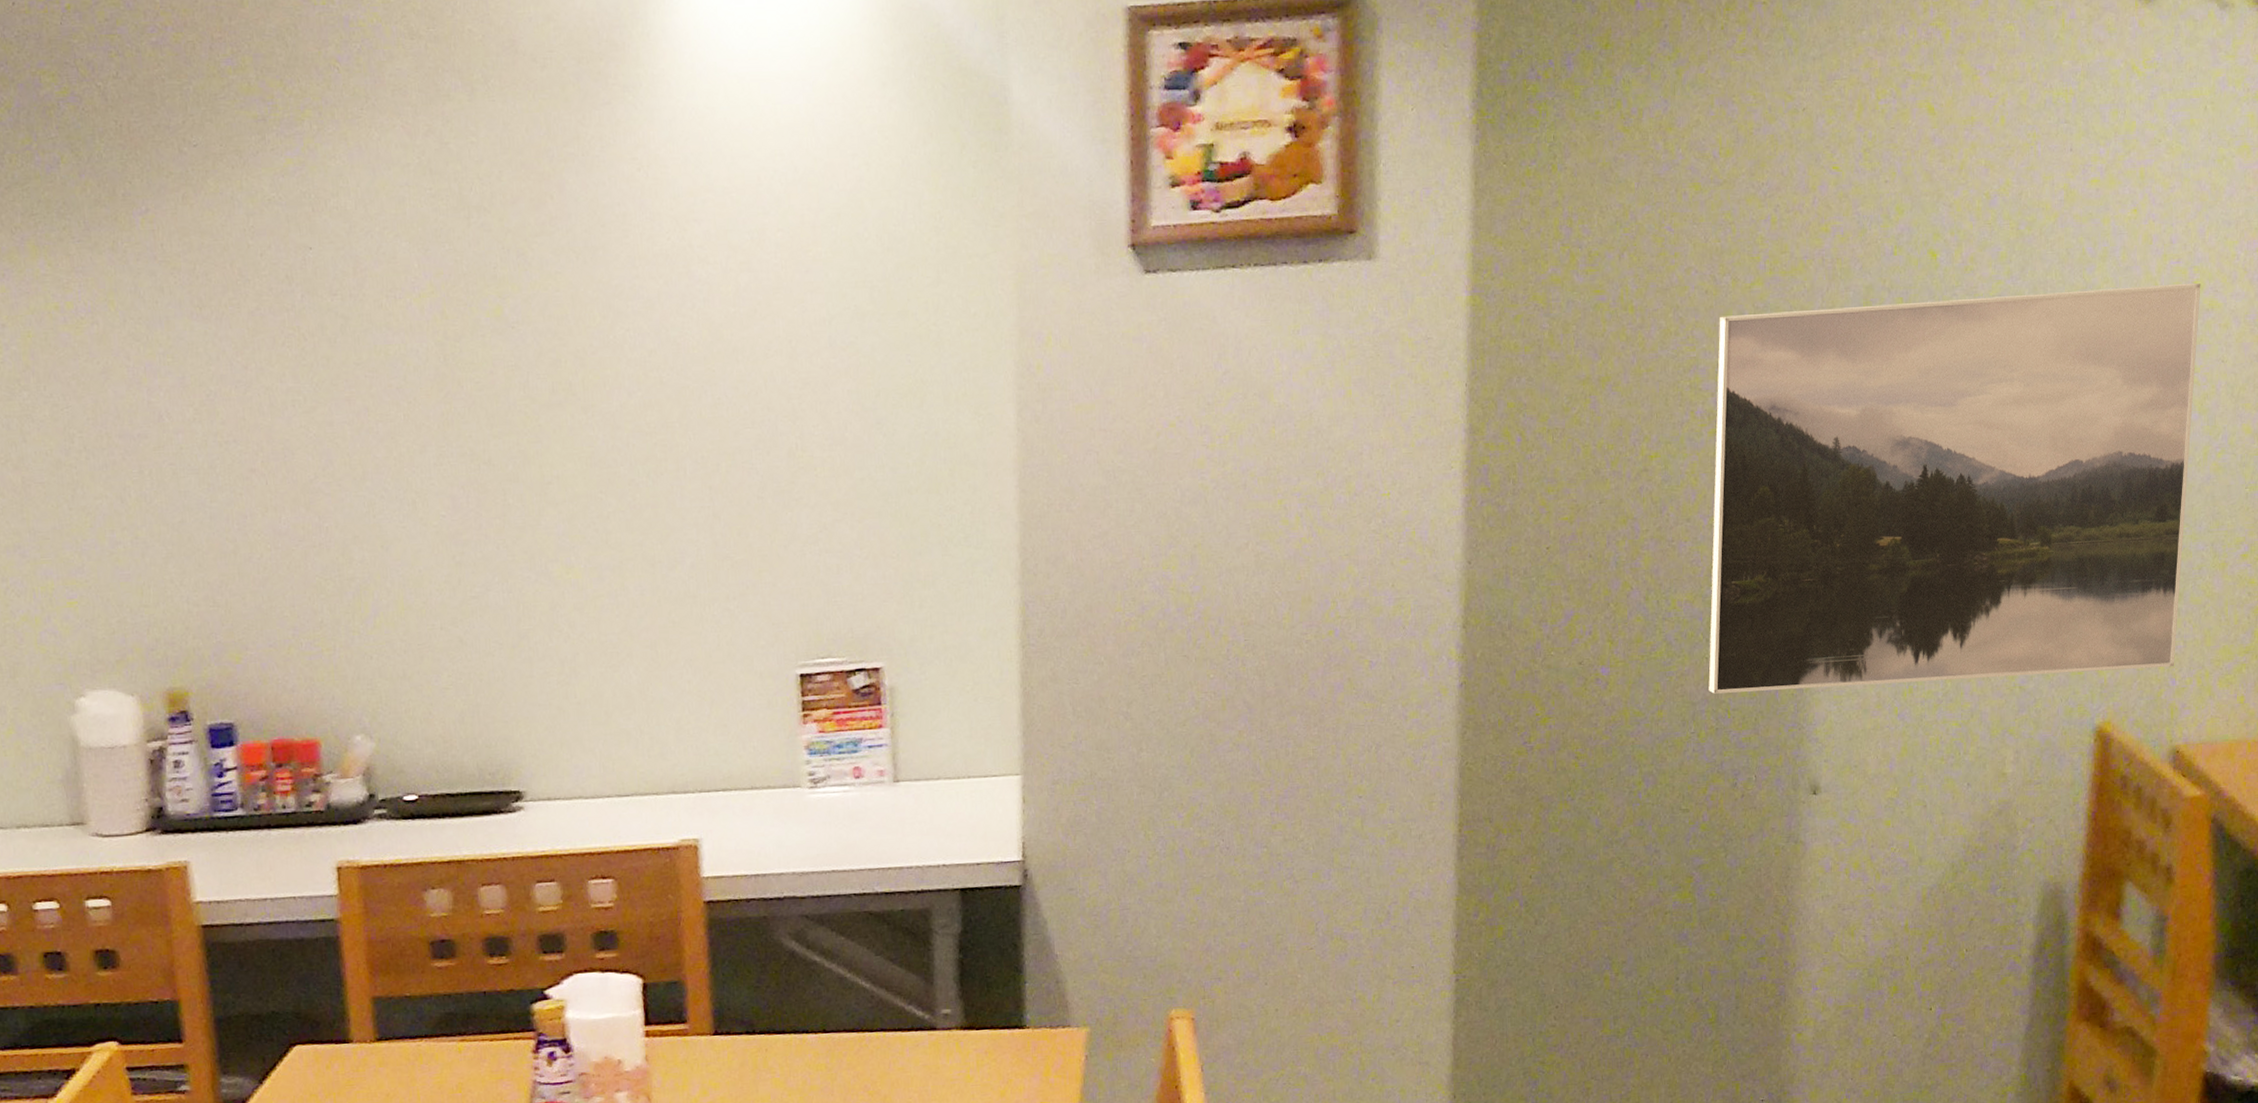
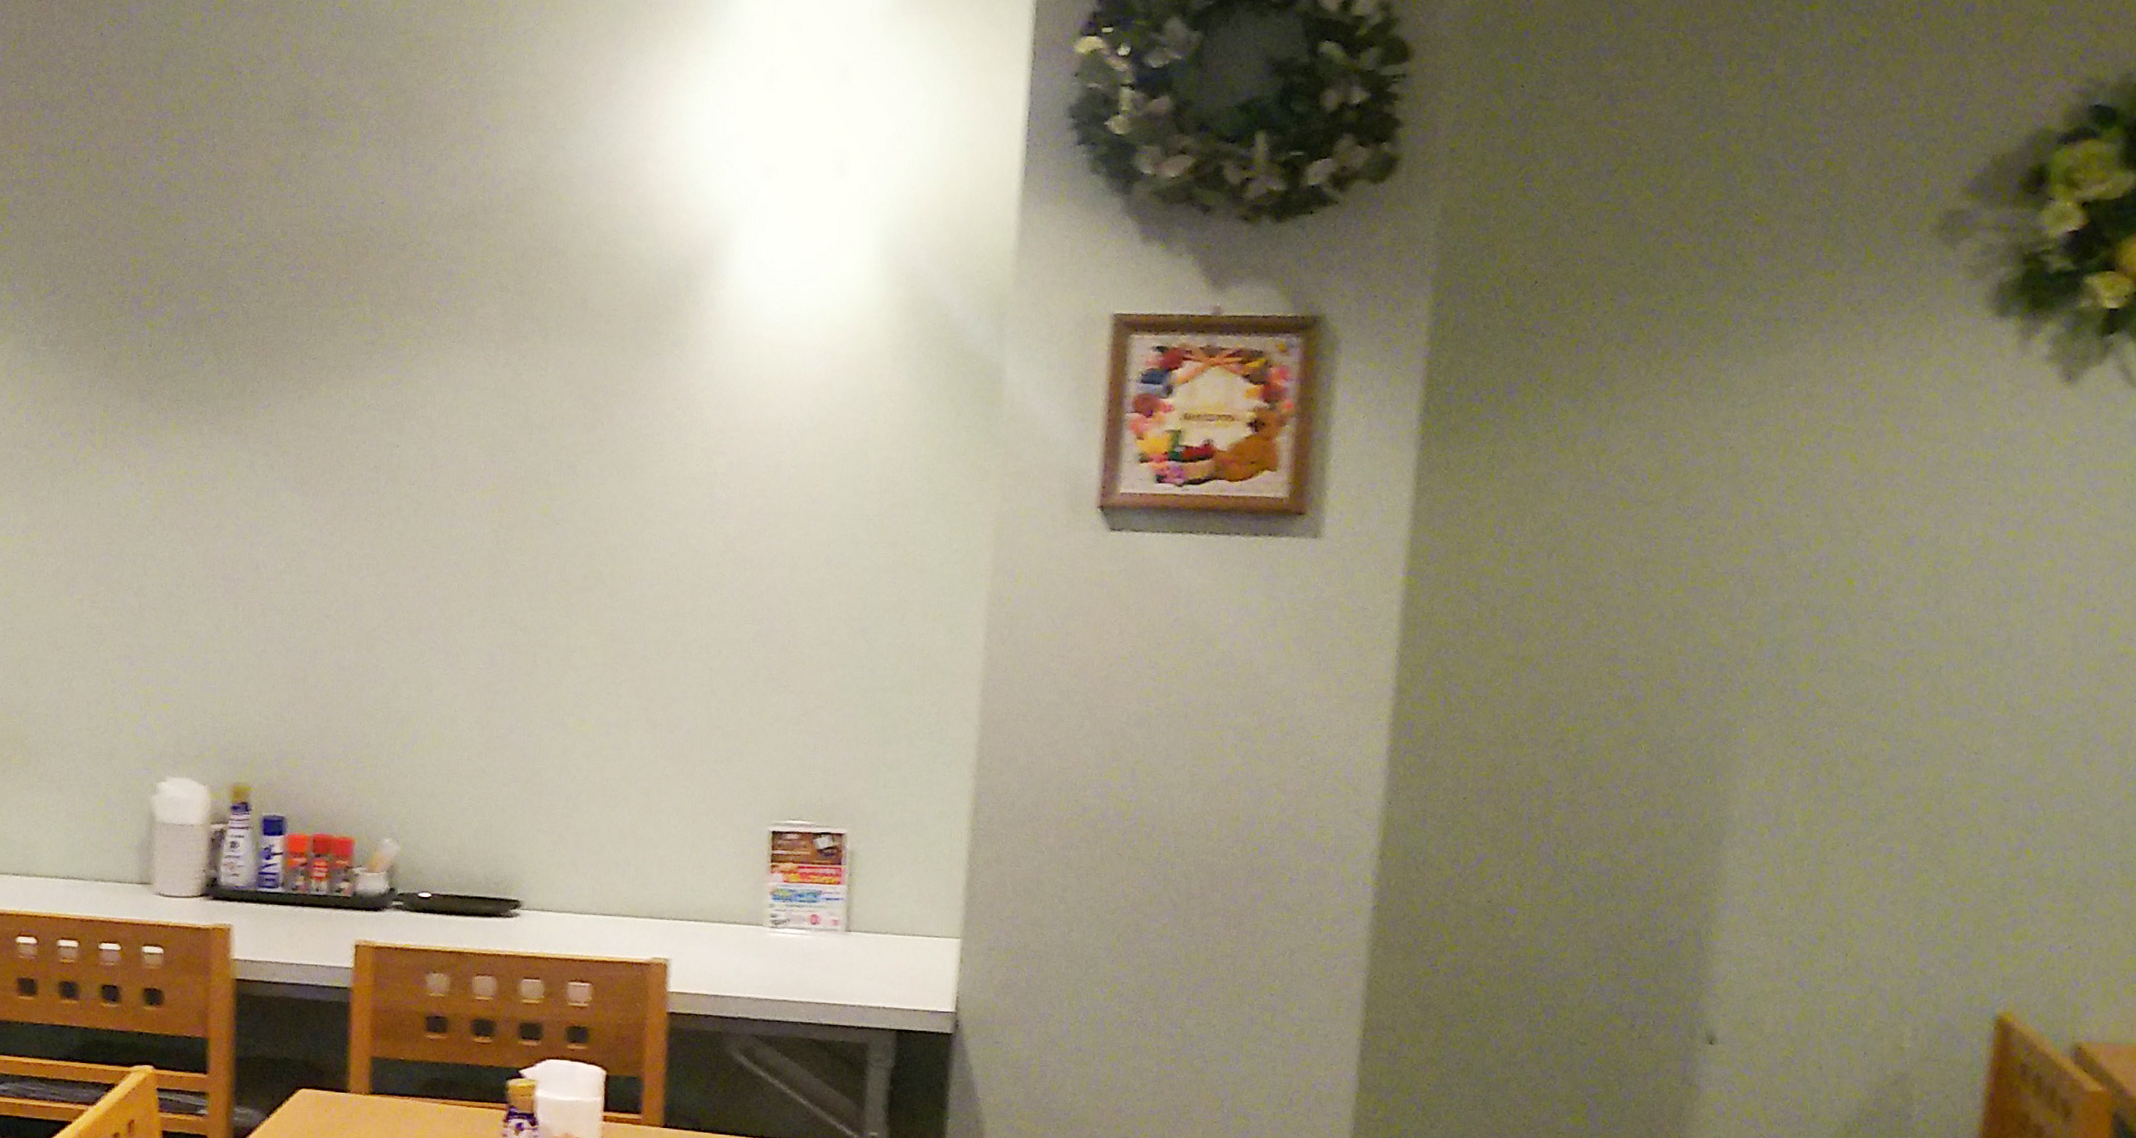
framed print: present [1708,282,2201,694] -> none [1612,615,2116,971]

